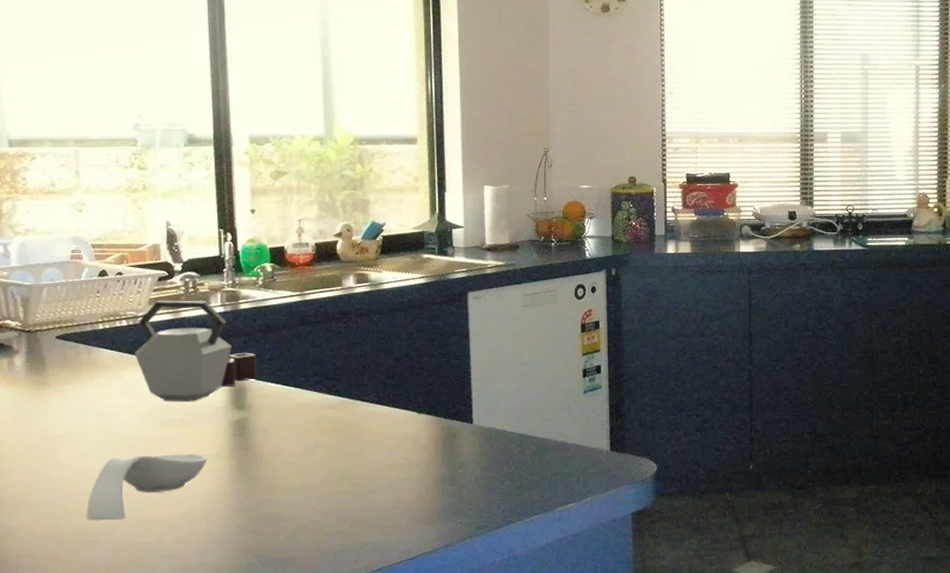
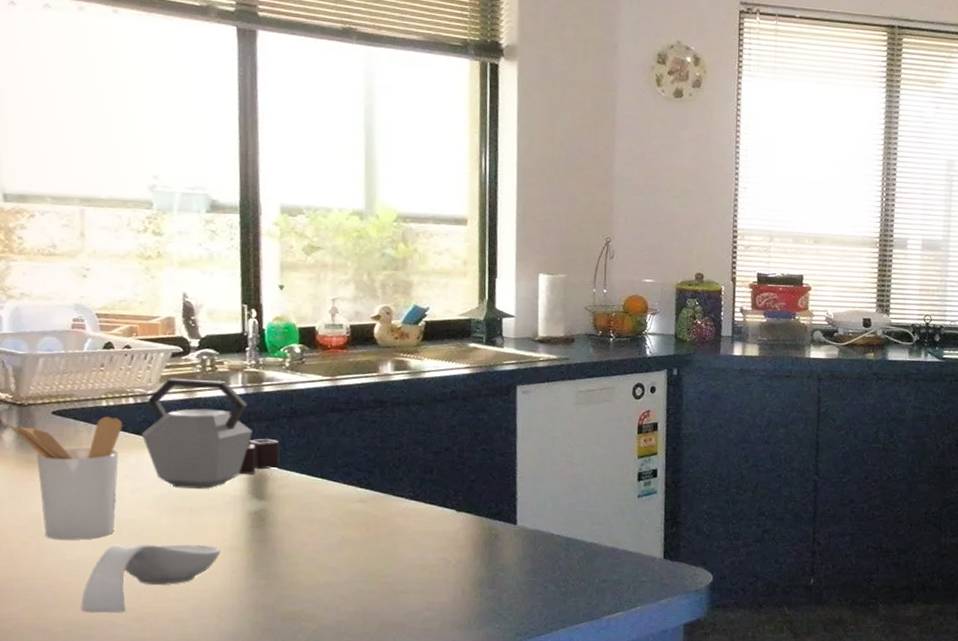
utensil holder: none [19,338,118,454] -> present [9,416,123,540]

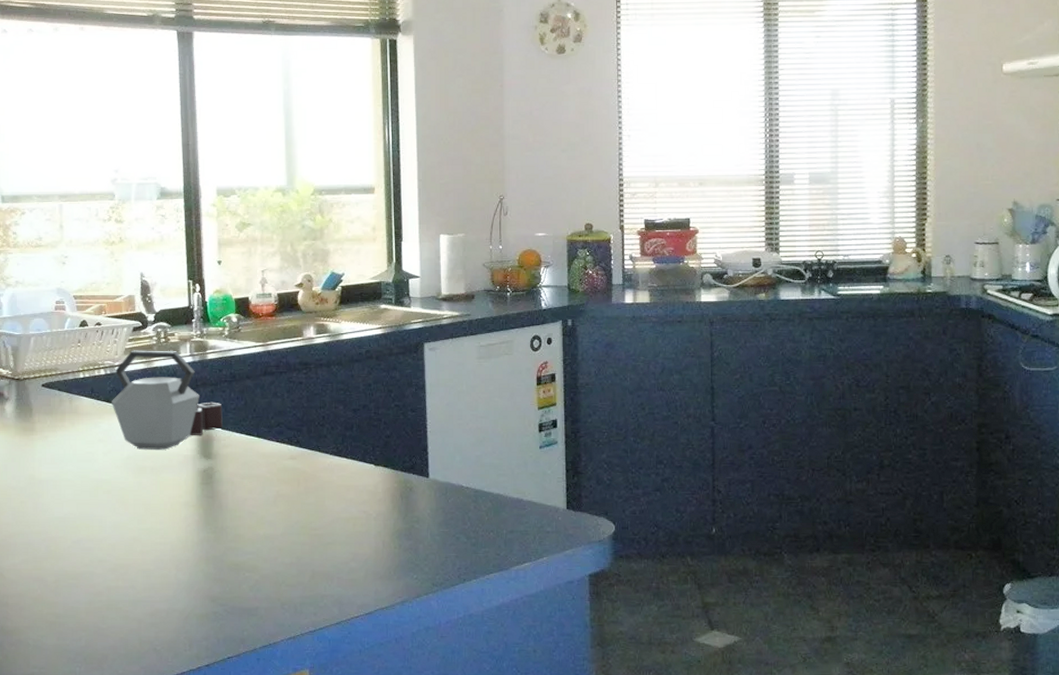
utensil holder: present [9,416,123,540] -> none [10,387,97,498]
spoon rest: present [81,544,221,613] -> none [67,501,177,565]

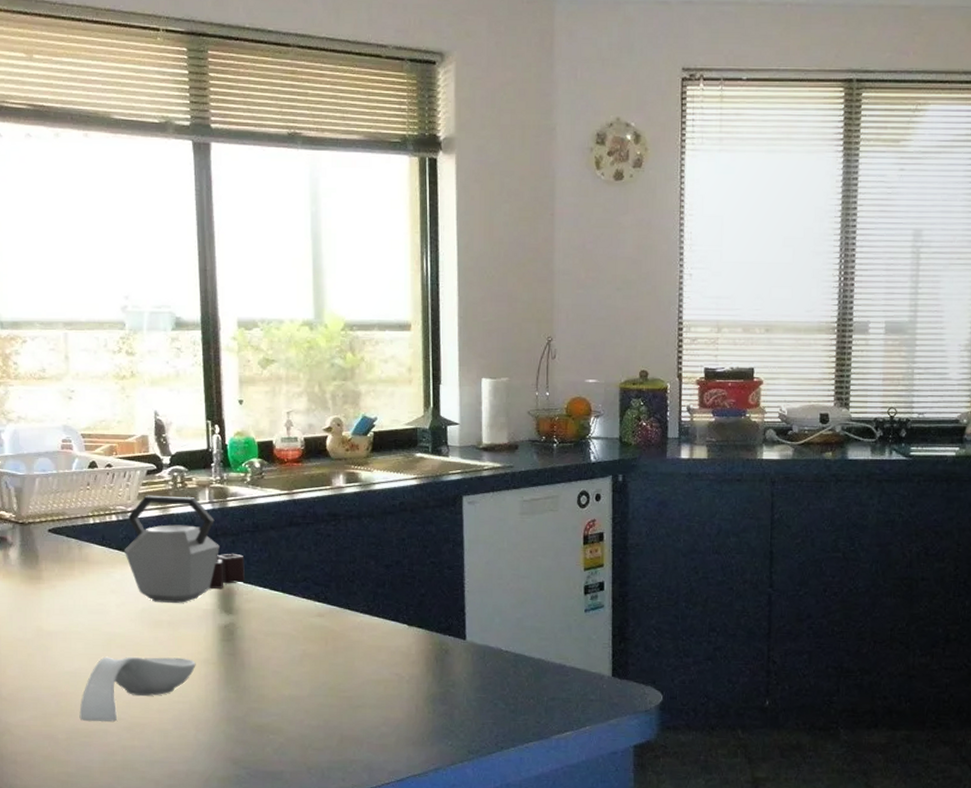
spoon rest: none [67,501,177,565] -> present [79,656,196,722]

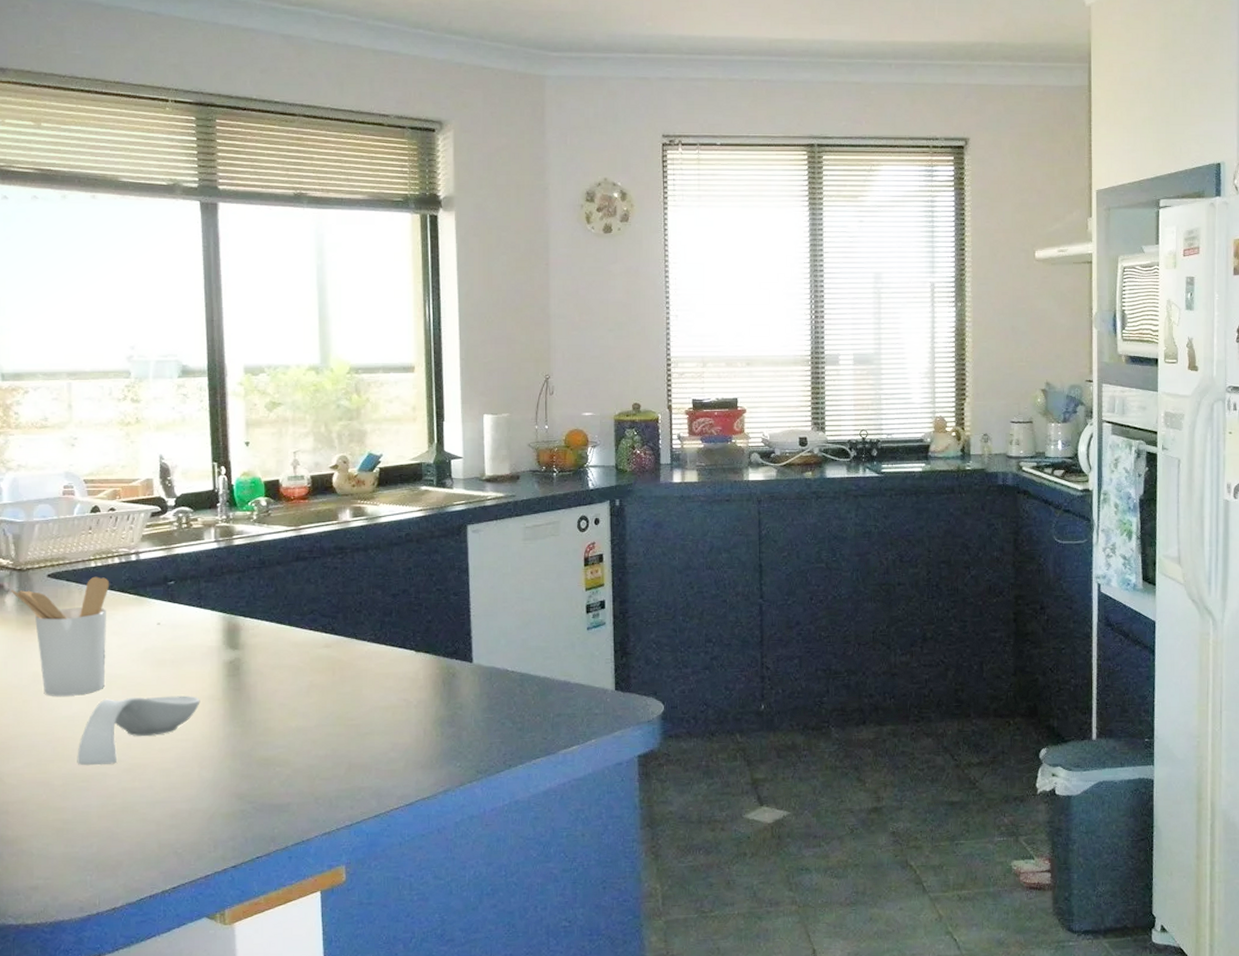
utensil holder: none [14,533,108,652] -> present [11,576,110,696]
kettle: present [123,495,245,603] -> none [126,536,251,642]

